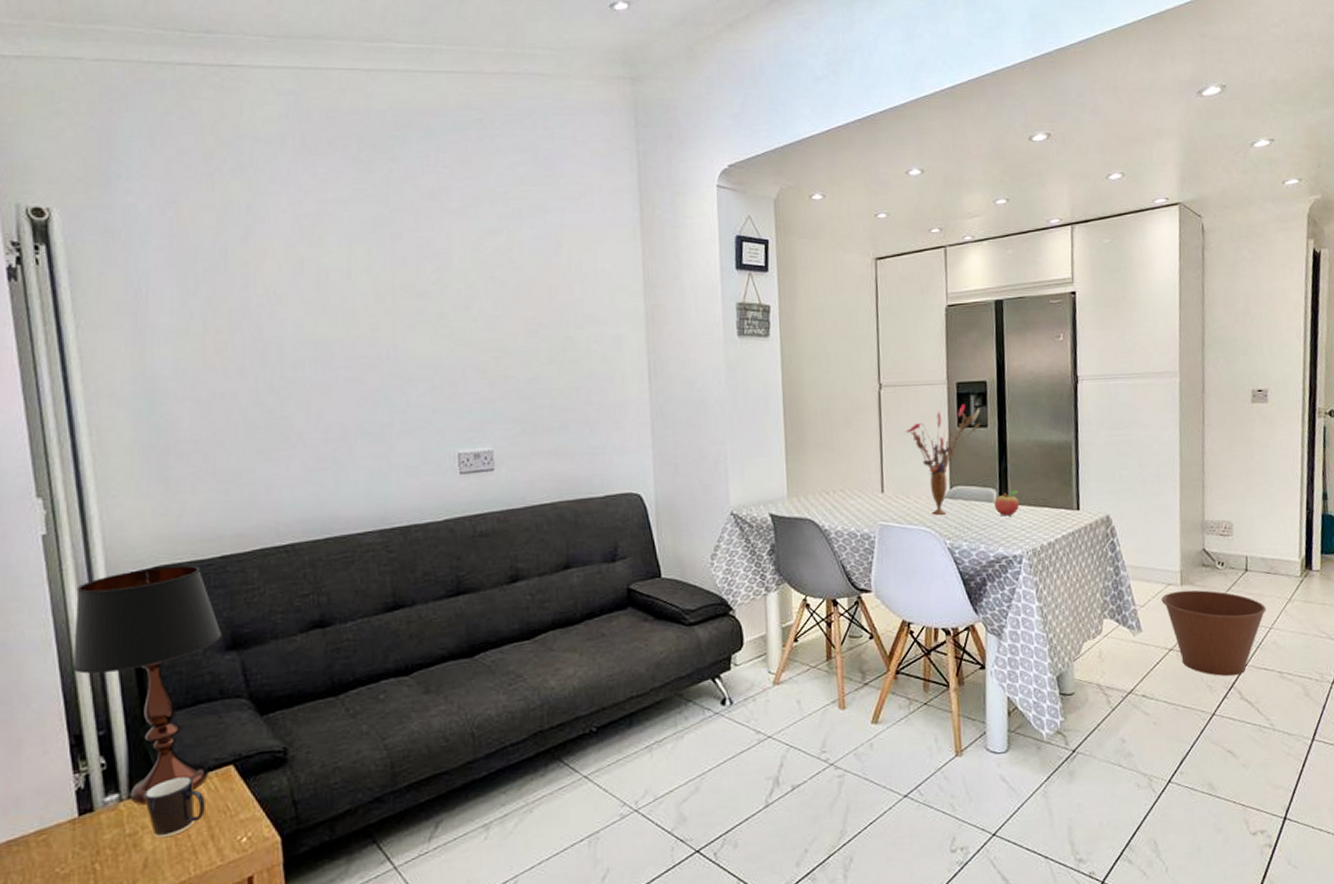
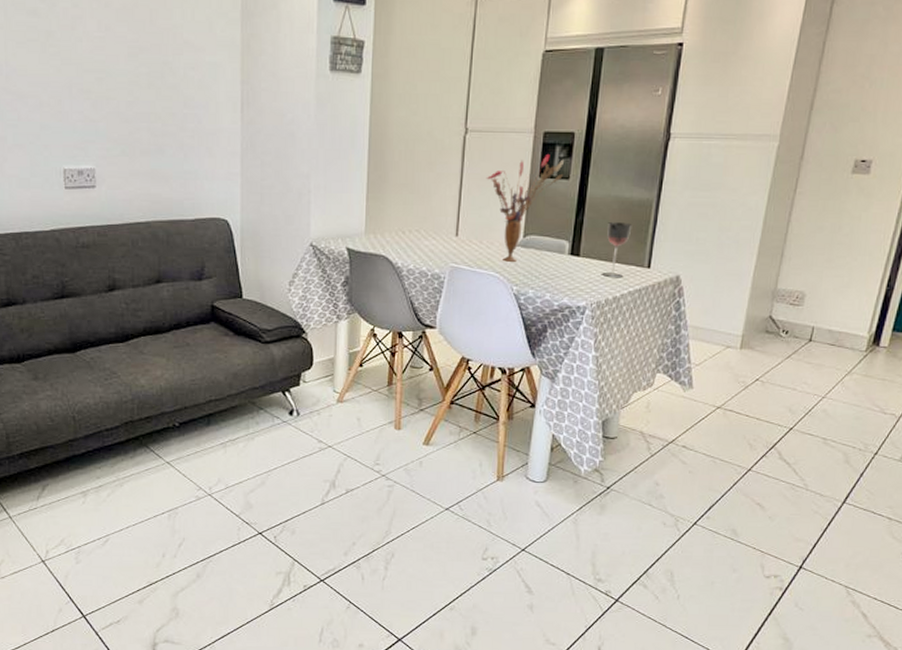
fruit: present [994,490,1020,516] -> none [565,244,592,268]
wineglass: none [1031,466,1056,522] -> present [602,222,632,277]
basket: present [1161,590,1266,677] -> none [717,354,823,438]

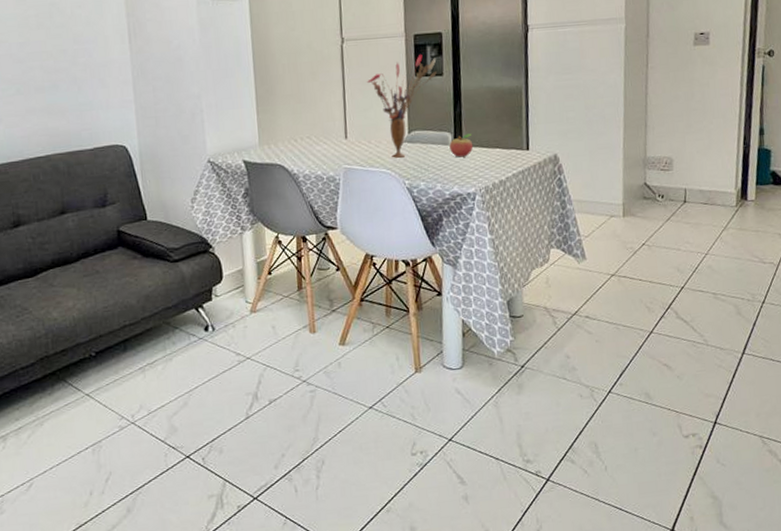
fruit: none [565,244,592,268] -> present [449,133,474,158]
wineglass: present [602,222,632,277] -> none [484,110,507,162]

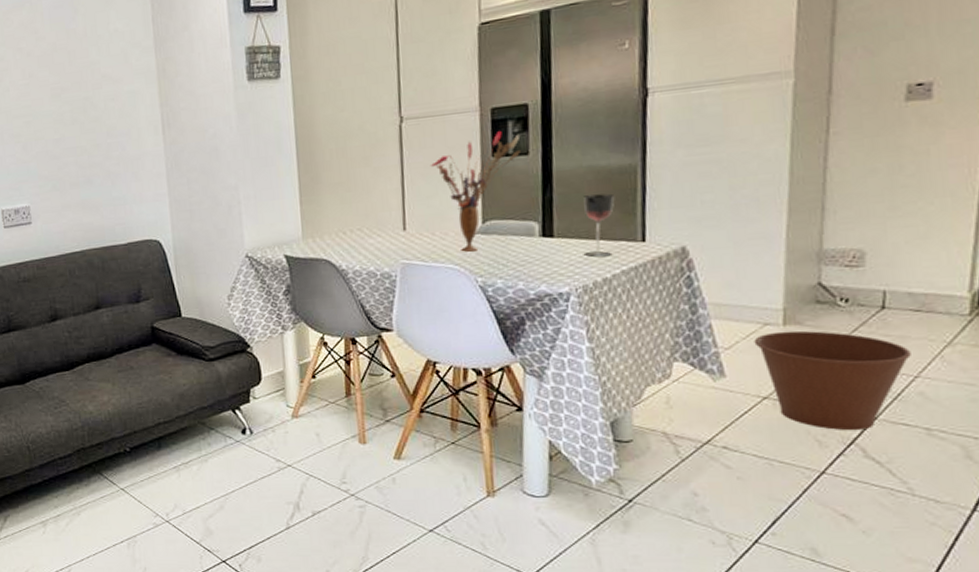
fruit: present [449,133,474,158] -> none [535,222,568,251]
wineglass: none [484,110,507,162] -> present [584,193,615,257]
basket: none [604,220,703,298] -> present [754,330,911,431]

